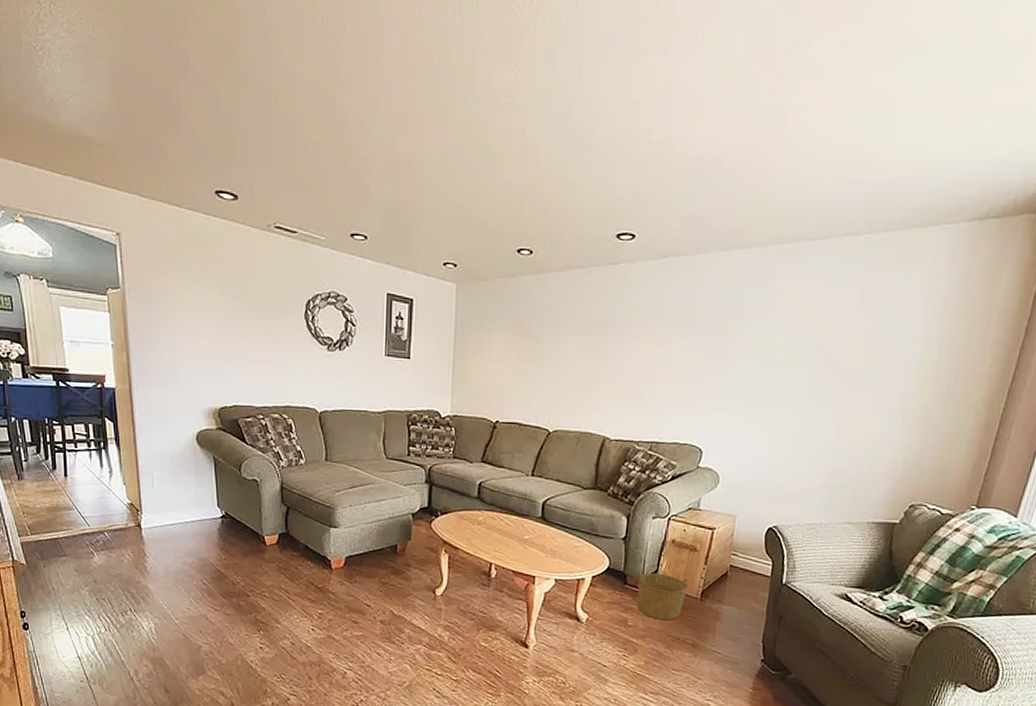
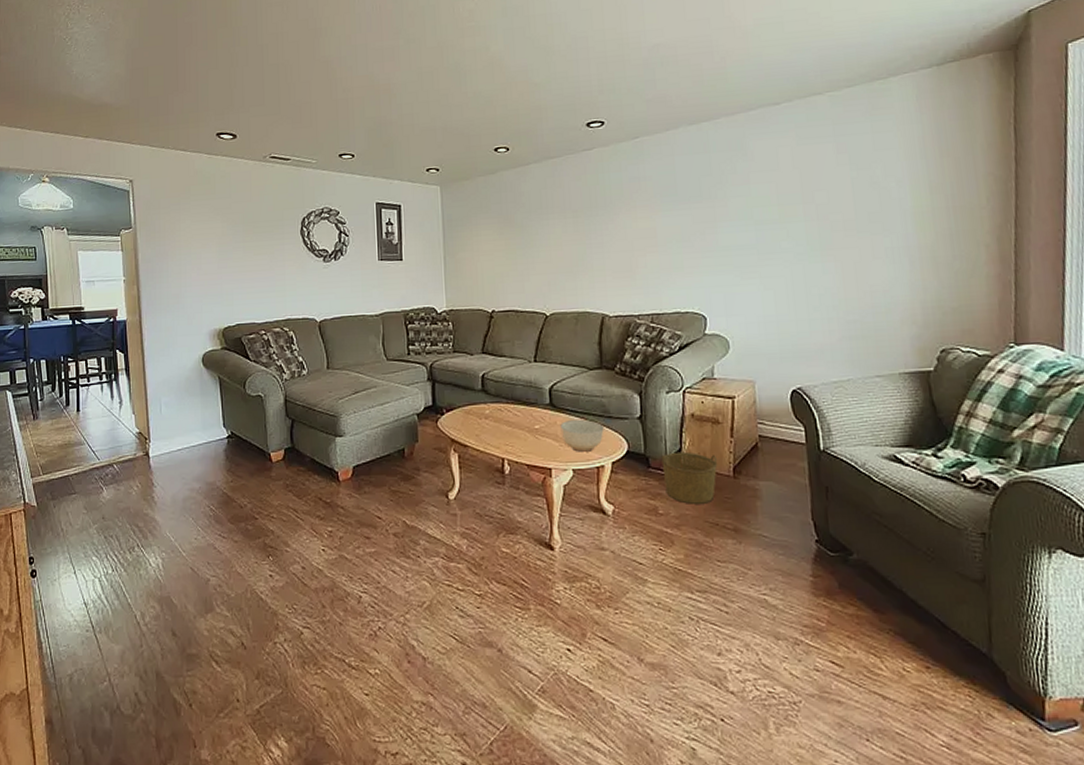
bowl: none [548,533,590,565] -> present [560,419,604,452]

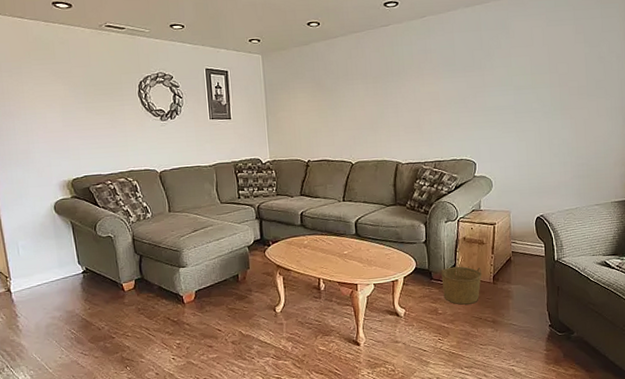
bowl: present [560,419,604,452] -> none [364,245,398,270]

